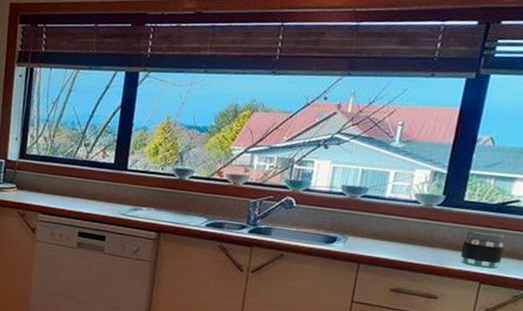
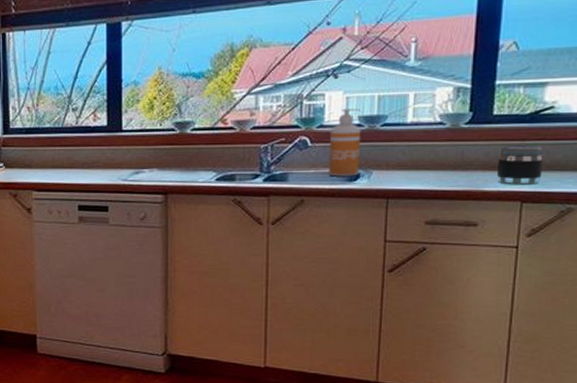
soap dispenser: none [308,177,345,239] -> present [328,109,361,177]

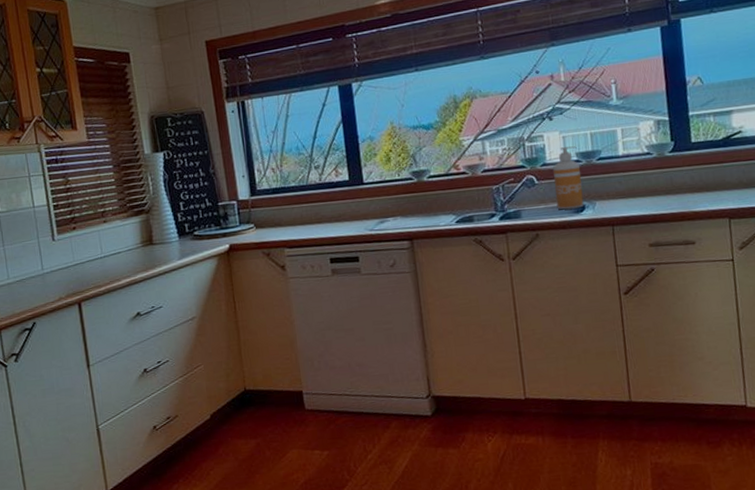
jar: present [497,145,543,185] -> none [703,167,743,204]

